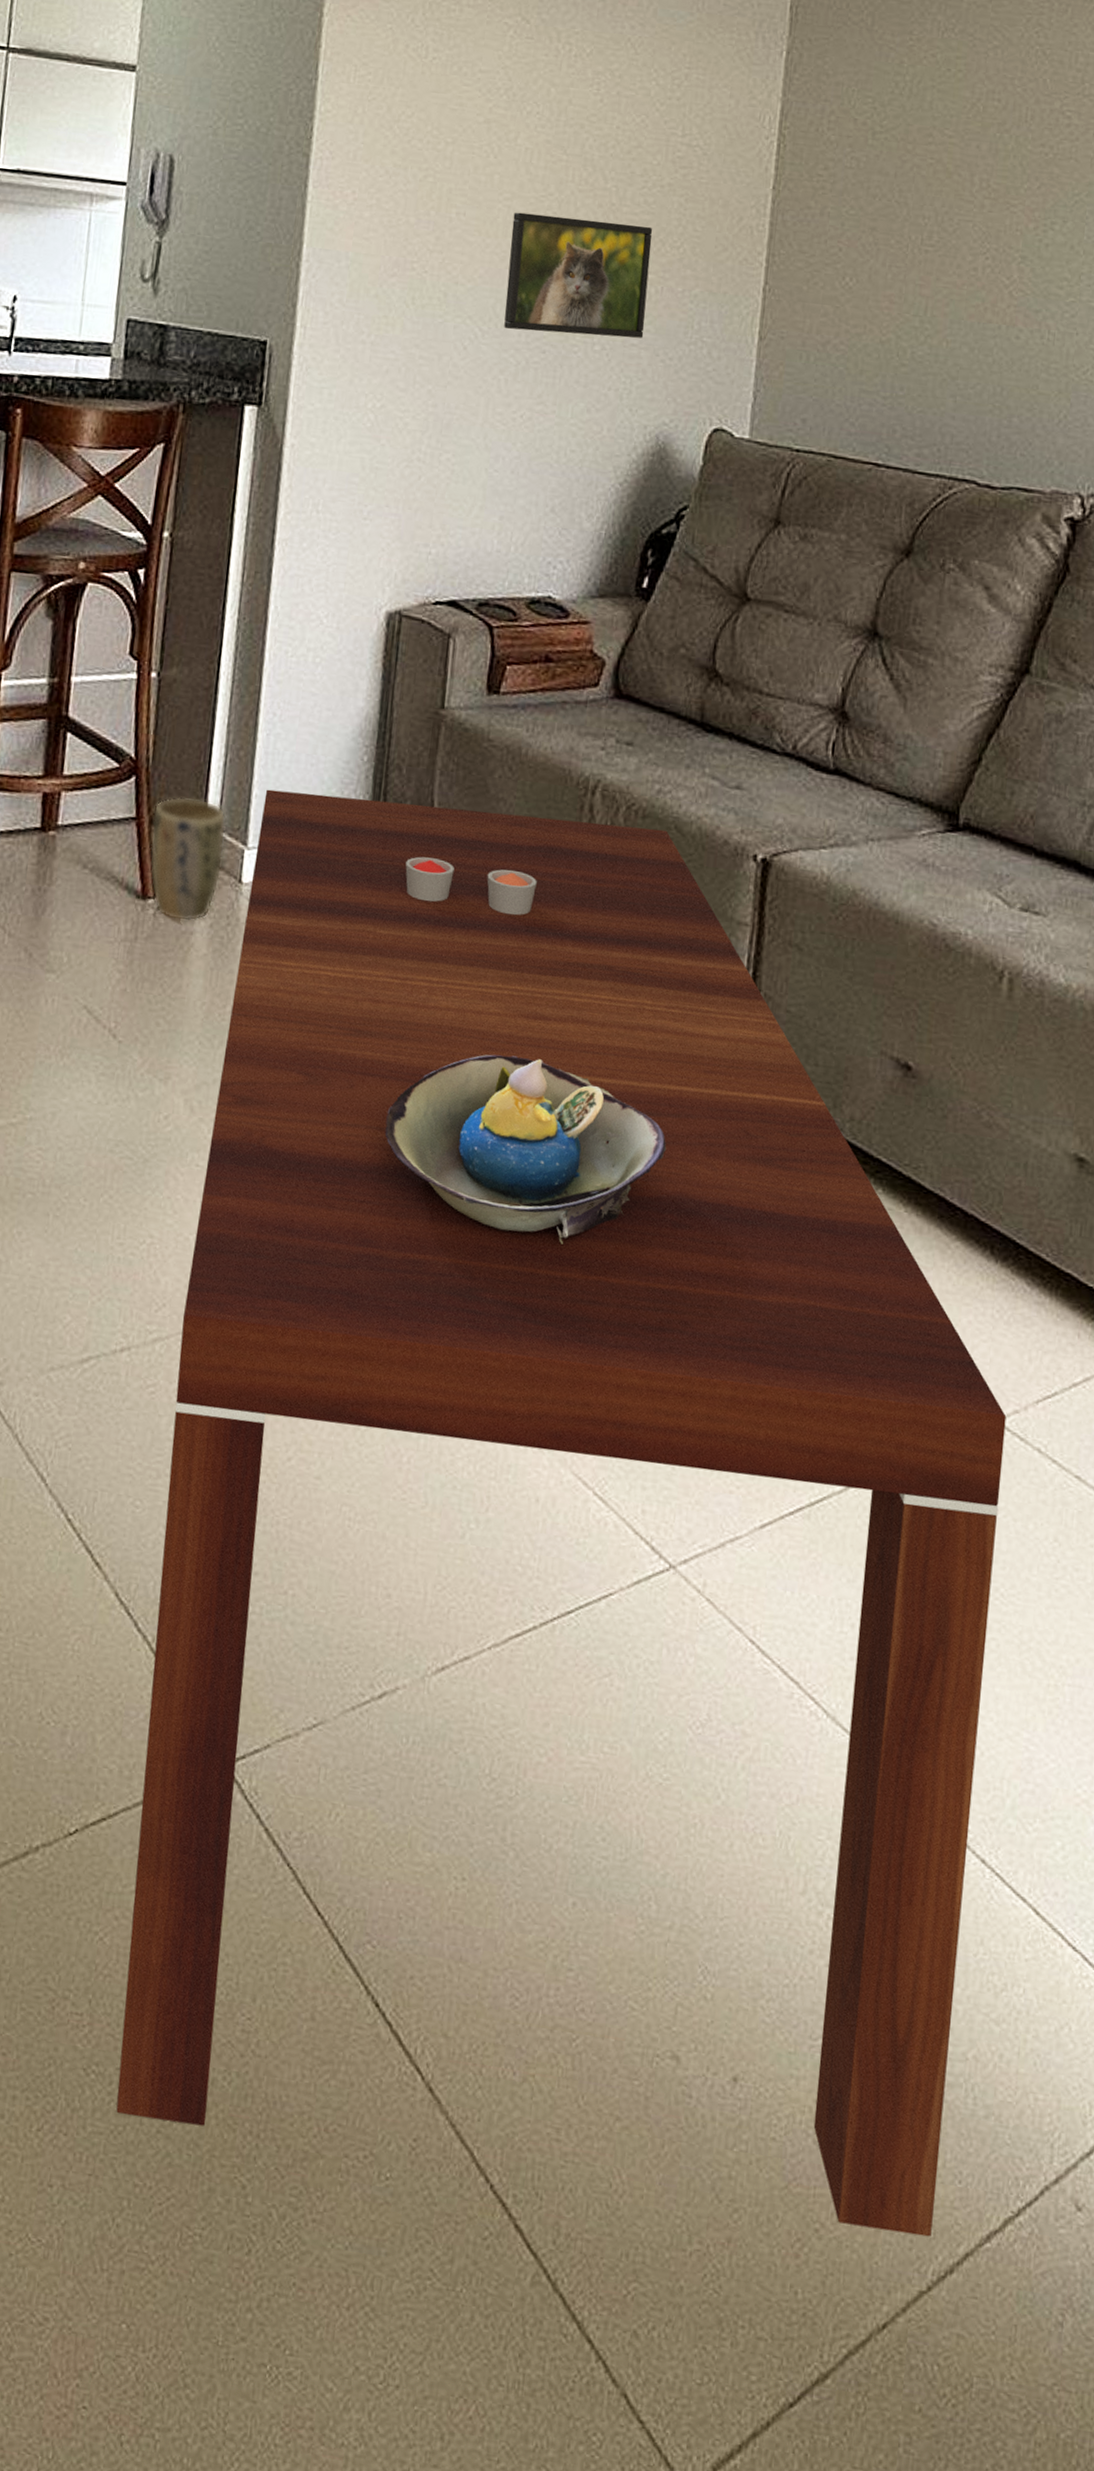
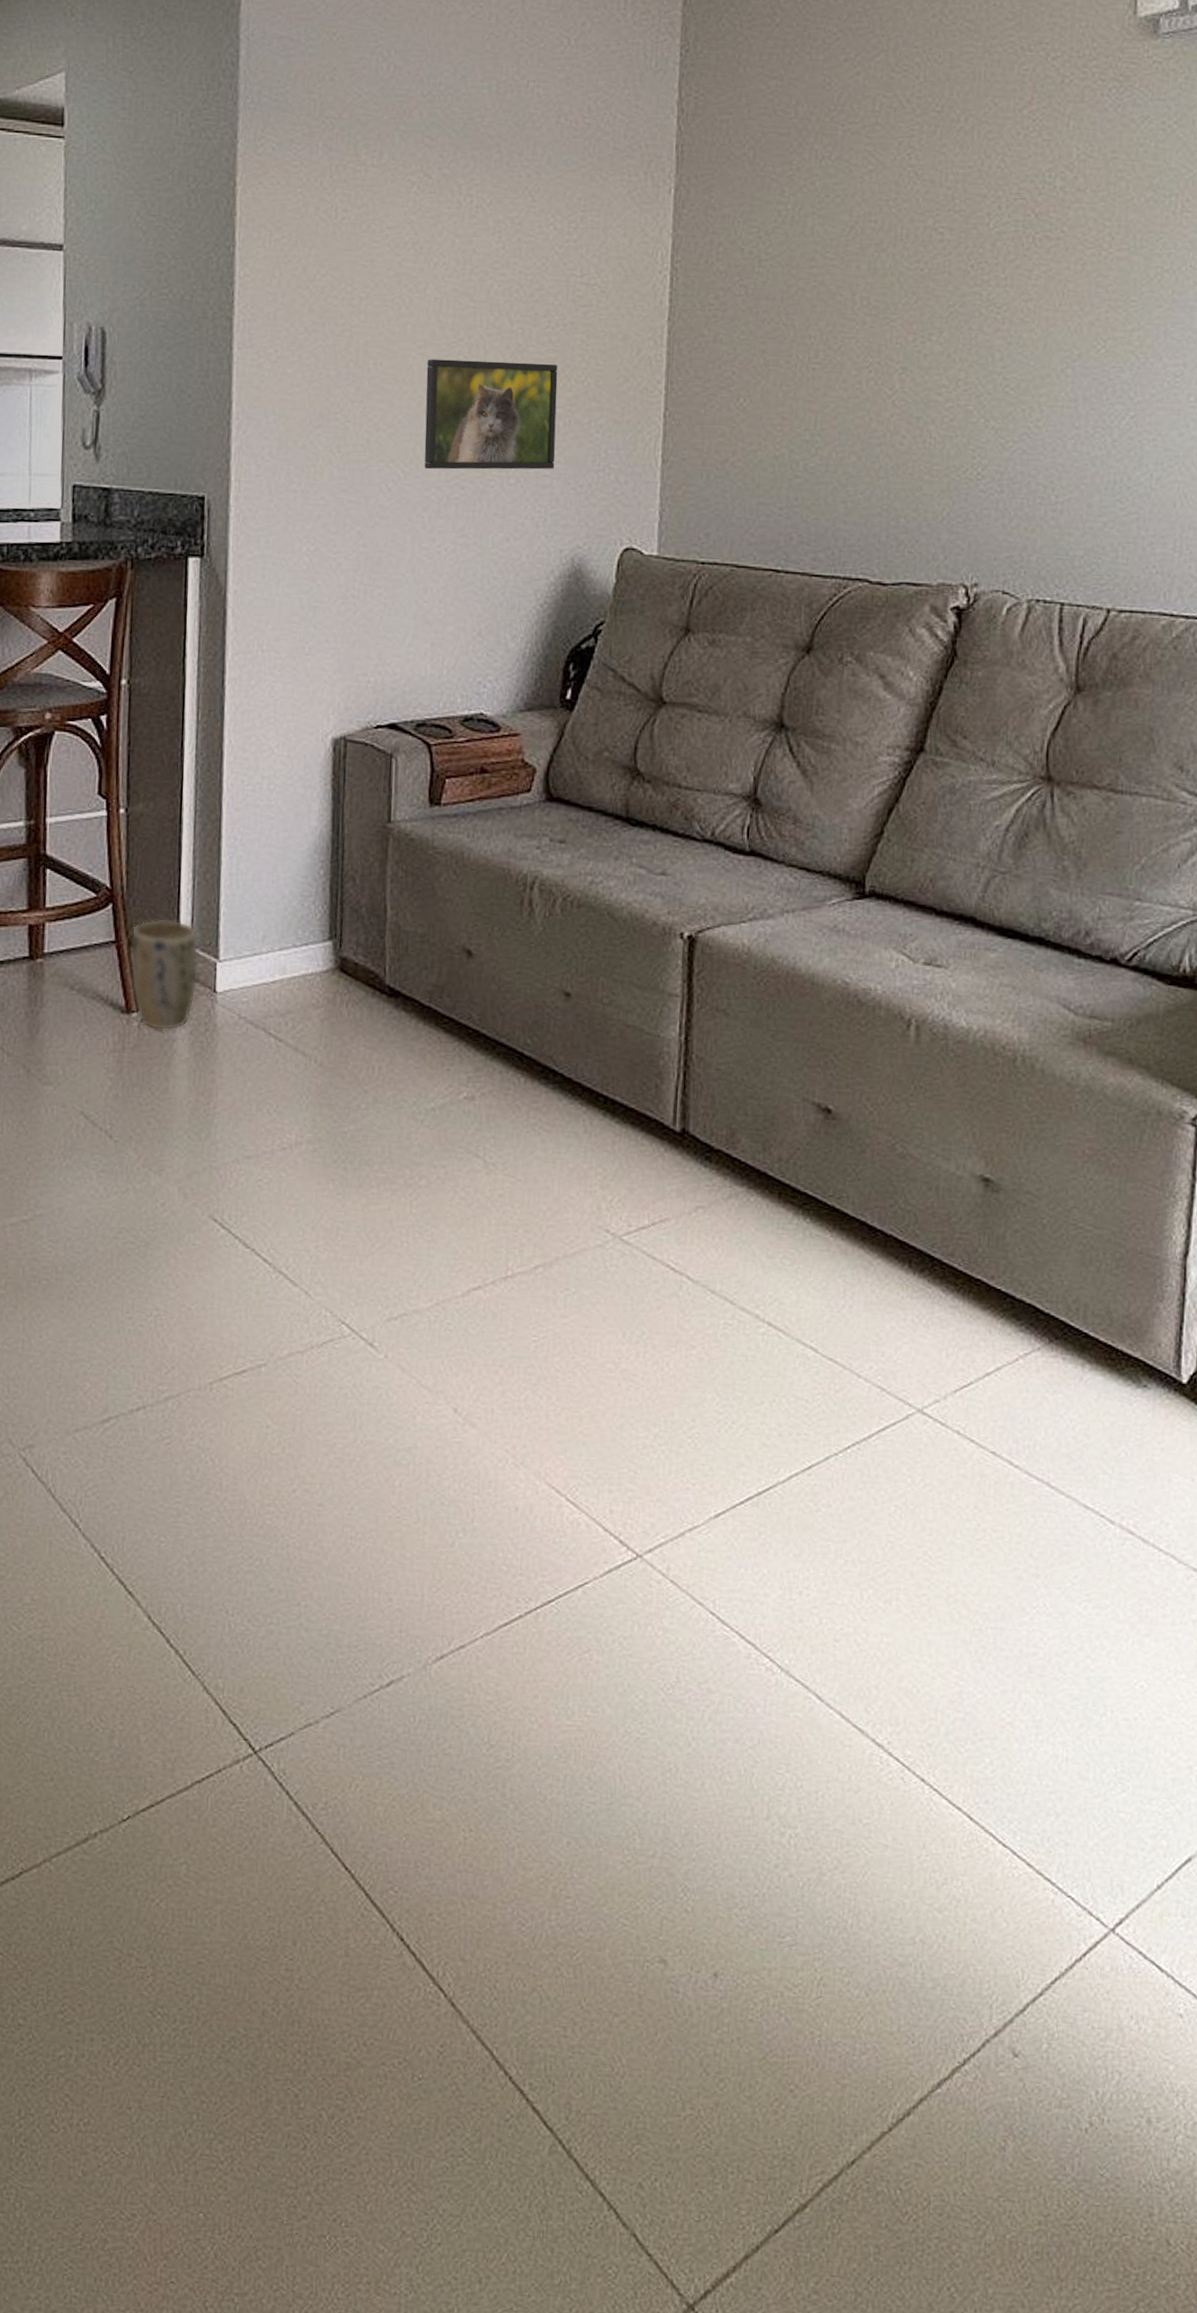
coffee table: present [116,789,1007,2237] -> none [181,906,928,2088]
decorative bowl: present [385,1054,667,1244] -> none [361,1127,615,1288]
candle: present [405,856,537,916] -> none [364,957,485,1003]

